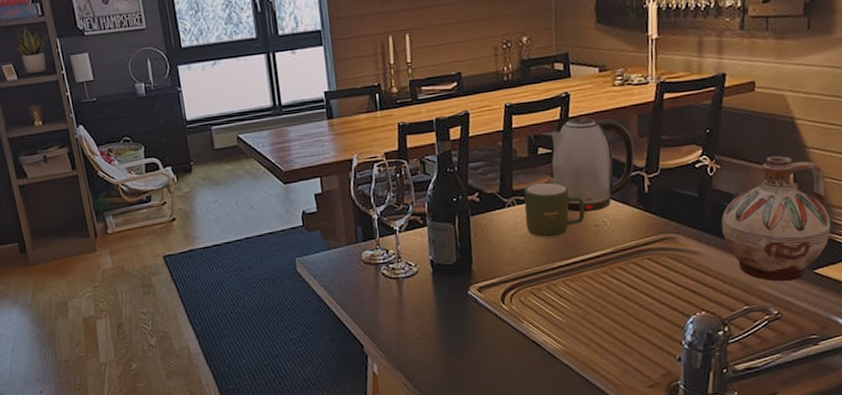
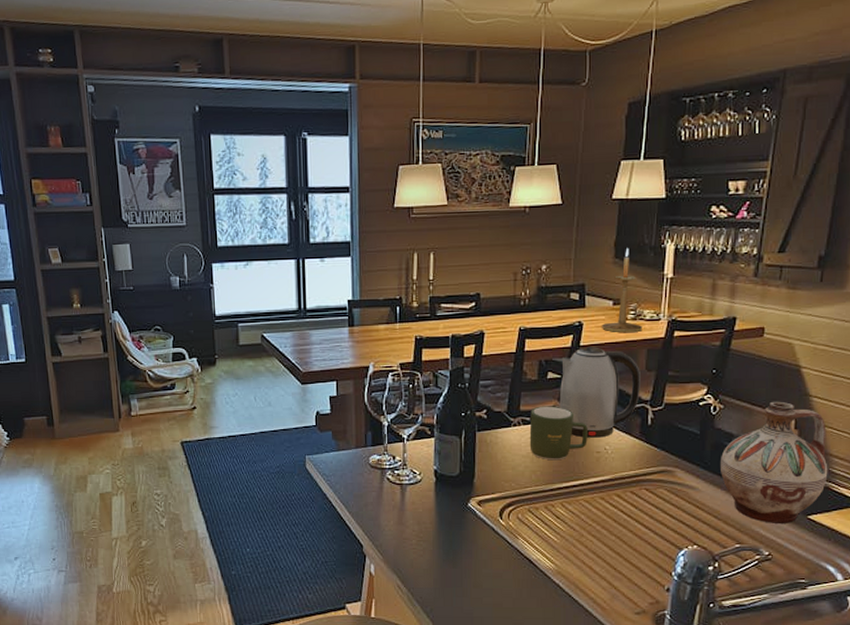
potted plant: present [12,25,49,75] -> none [60,213,95,260]
candlestick: none [588,11,631,101] -> present [601,247,642,333]

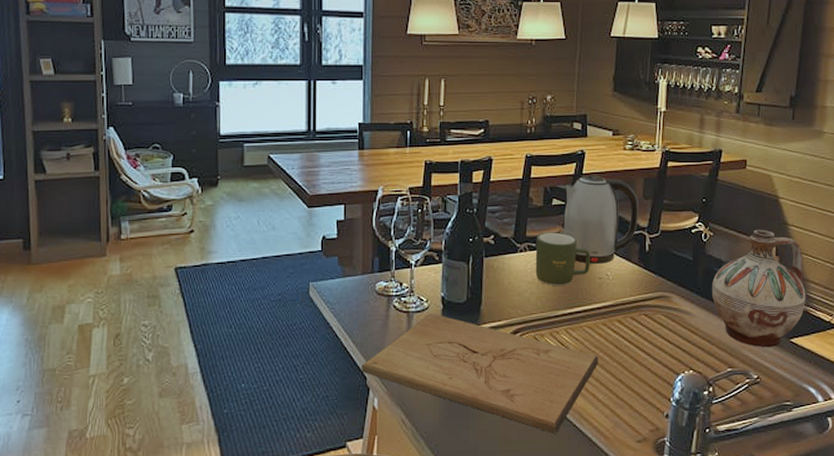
cutting board: none [358,485,595,603] -> present [361,312,598,434]
candlestick: present [601,247,642,333] -> none [602,82,639,162]

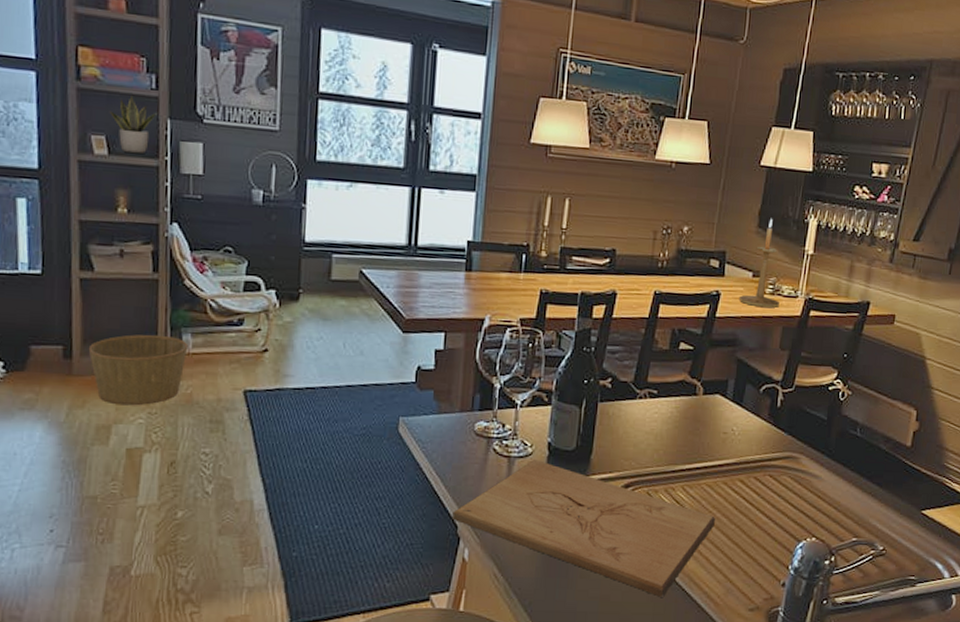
basket: none [44,224,127,287] -> present [88,334,189,406]
potted plant: none [55,23,94,72] -> present [110,96,159,155]
mug: present [535,232,590,287] -> none [654,378,716,440]
kettle: present [563,175,638,264] -> none [689,318,774,418]
candlestick: none [602,82,639,162] -> present [738,218,779,309]
ceramic jug: present [711,229,806,347] -> none [843,391,945,518]

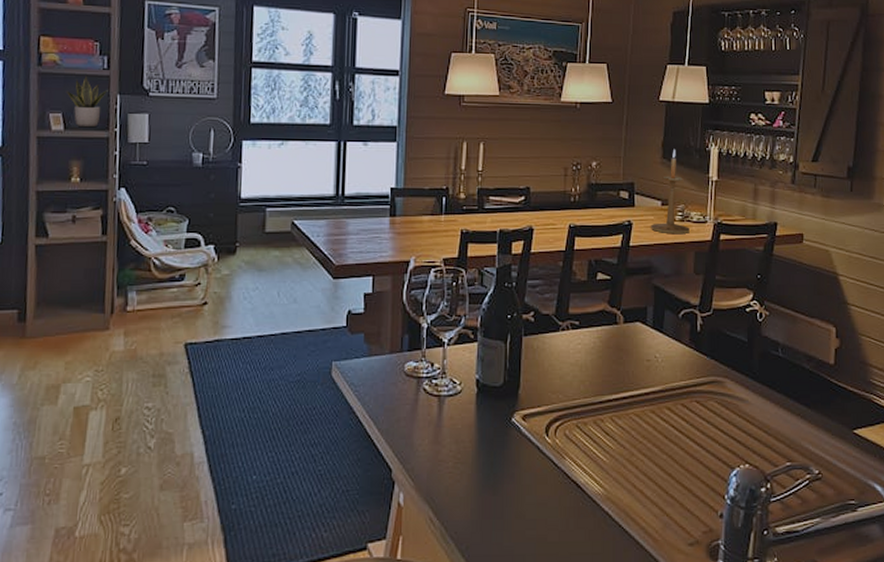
basket: present [88,334,189,406] -> none [41,294,134,364]
cutting board: present [452,458,715,597] -> none [386,396,646,535]

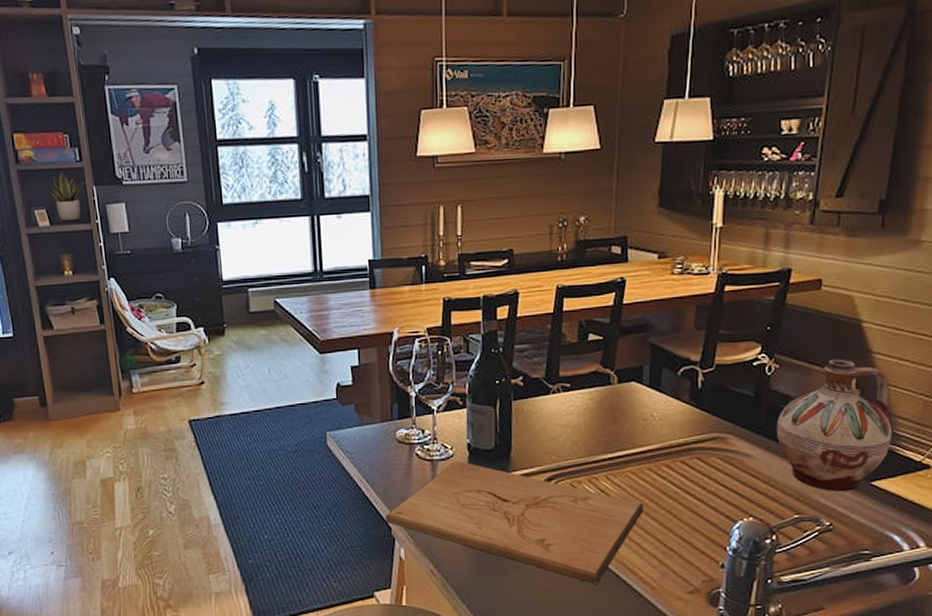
cutting board: none [386,396,646,535] -> present [385,460,643,584]
candlestick: present [650,148,690,235] -> none [645,195,690,289]
ceramic jug: none [767,309,869,439] -> present [776,359,892,491]

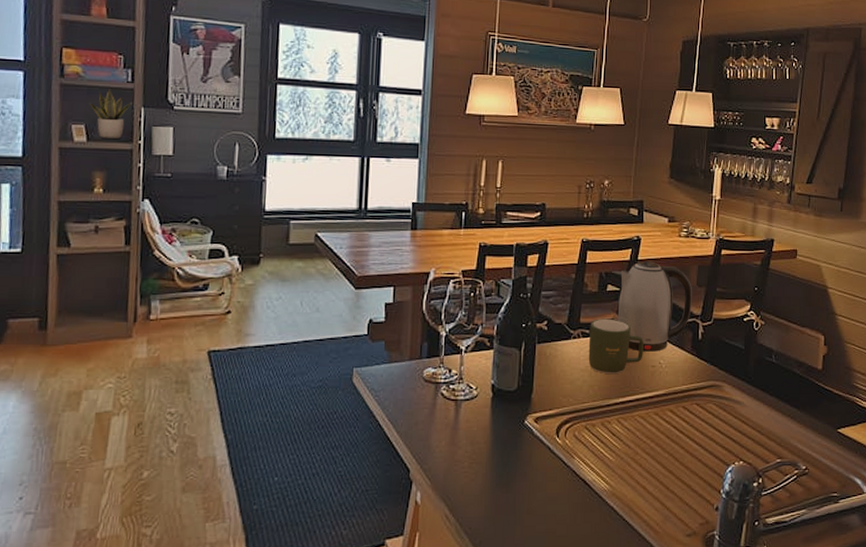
cutting board: present [385,460,643,584] -> none [405,400,649,528]
mug: none [570,370,633,430] -> present [588,318,644,375]
kettle: none [601,305,689,404] -> present [617,261,692,352]
ceramic jug: present [776,359,892,491] -> none [762,319,853,437]

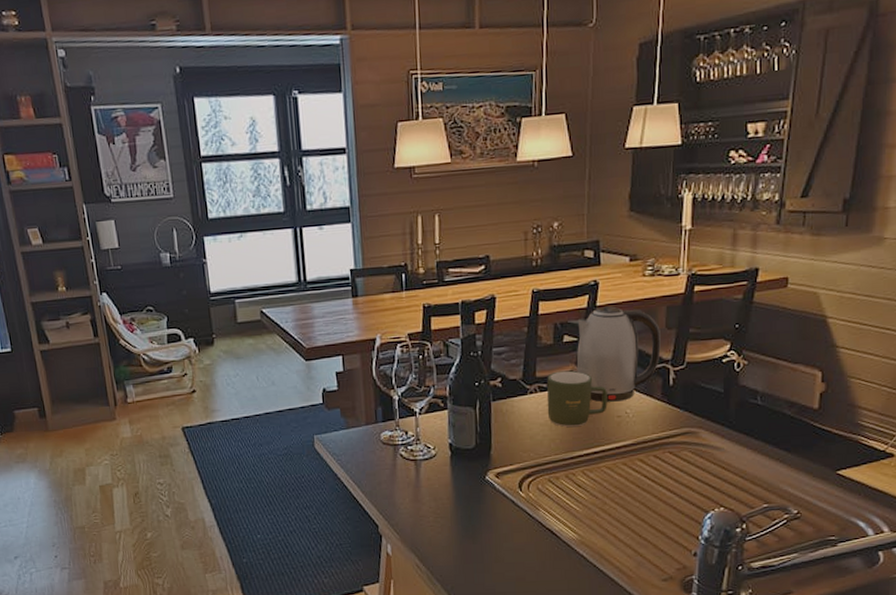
potted plant: present [90,89,134,140] -> none [38,189,75,240]

